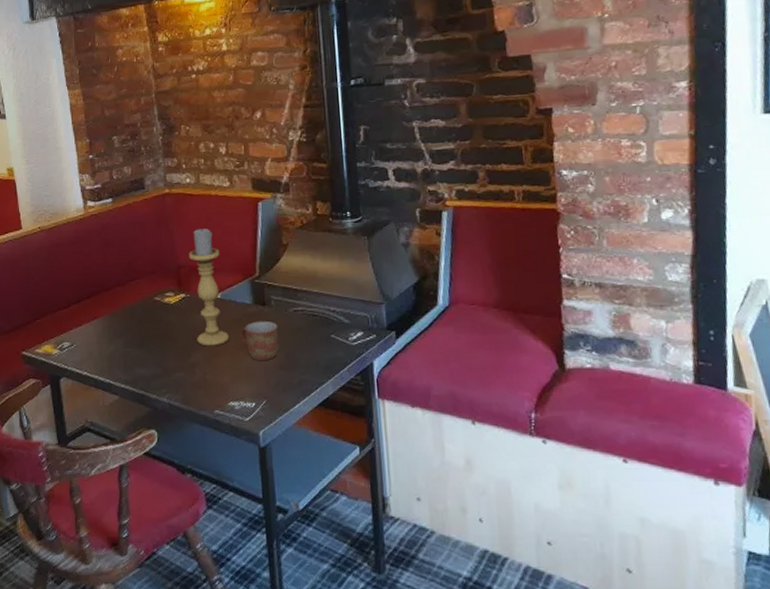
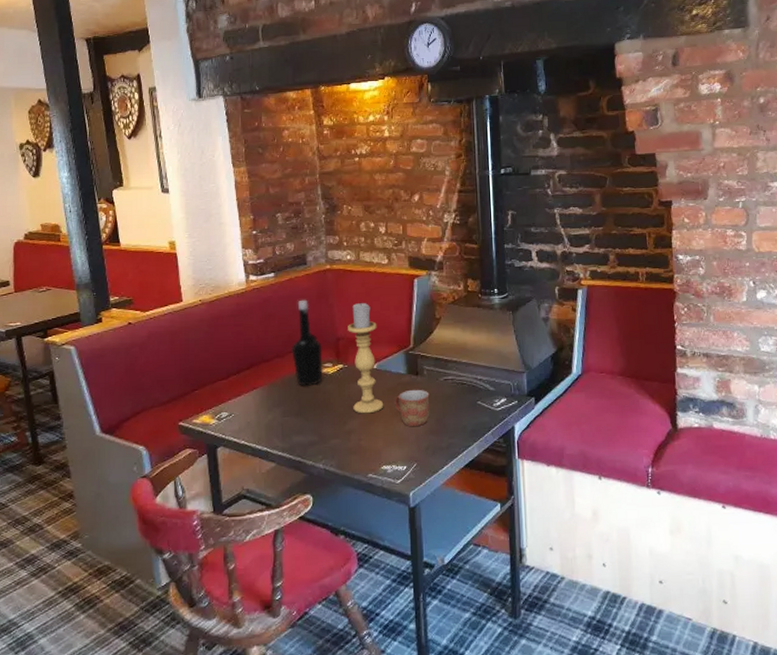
bottle: none [132,225,164,316] -> present [292,299,323,386]

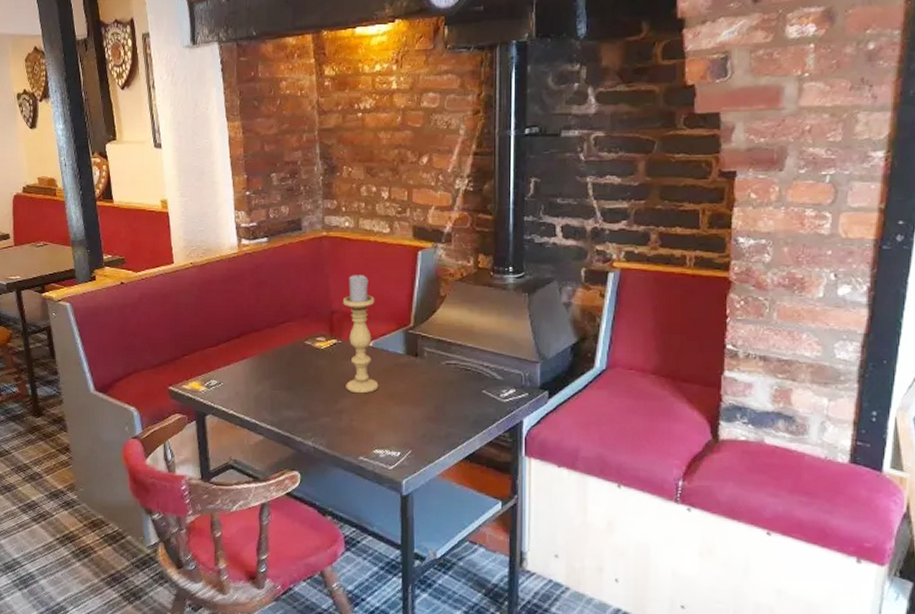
bottle: present [292,299,323,386] -> none [283,268,315,360]
mug: present [394,389,430,426] -> none [390,371,429,411]

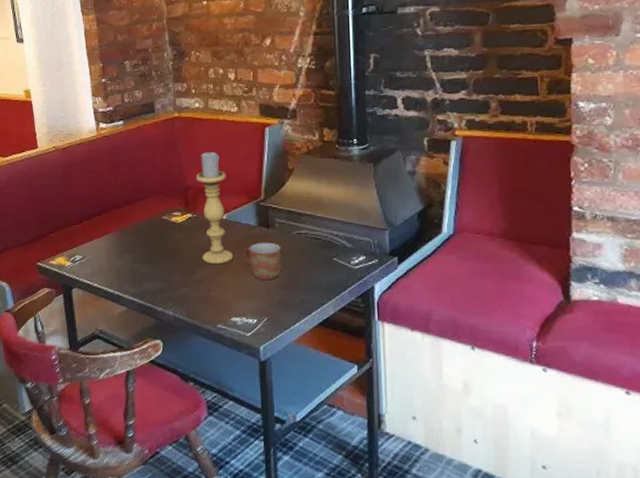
mug: none [390,371,429,411] -> present [244,242,282,280]

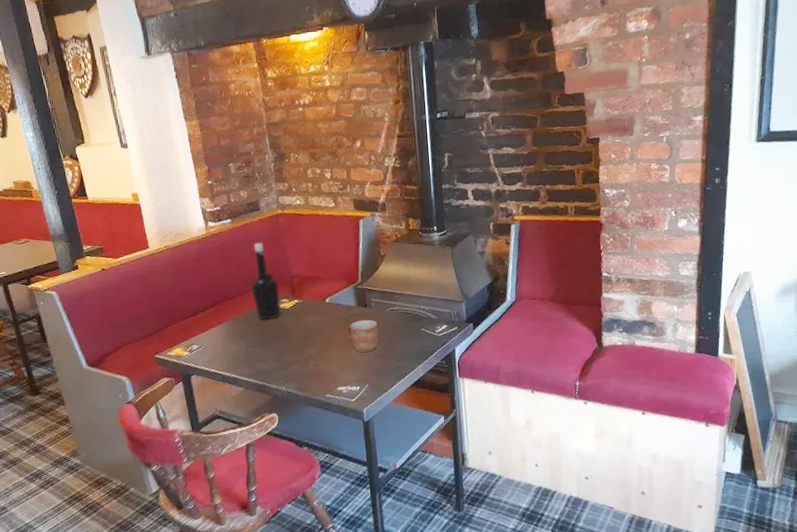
bottle: none [141,147,172,234] -> present [251,242,280,320]
candle holder: present [196,151,234,265] -> none [301,243,337,343]

